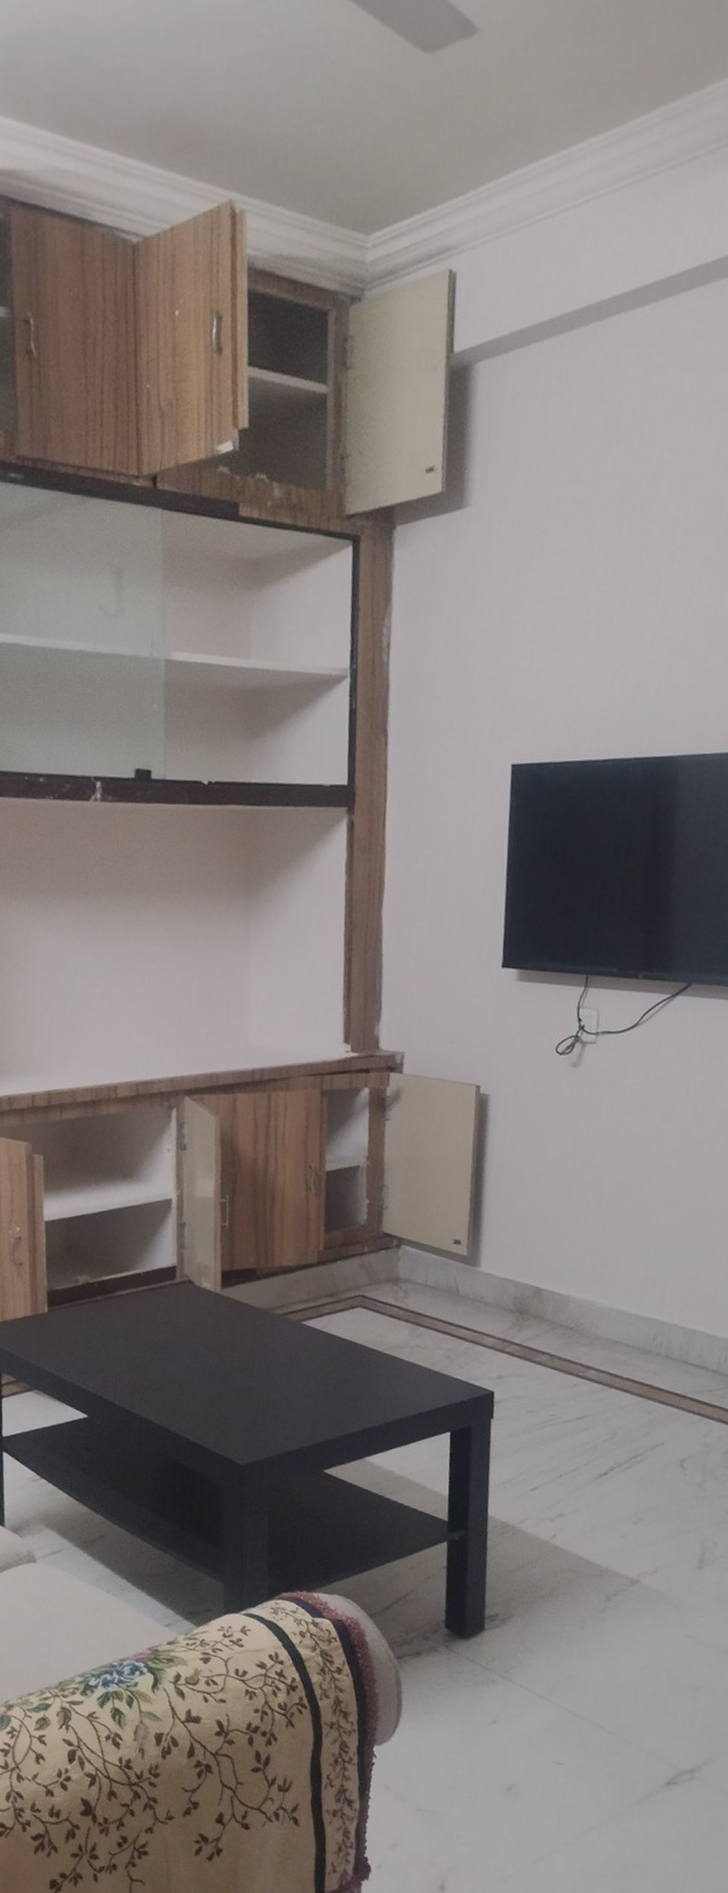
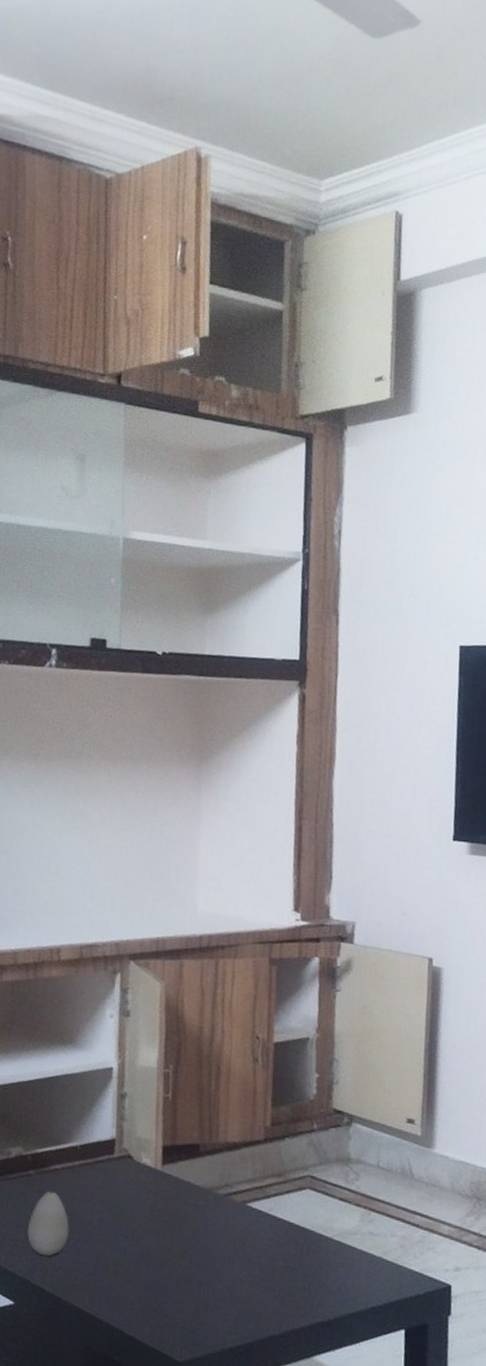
decorative egg: none [97,1315,136,1374] -> present [27,1191,69,1257]

